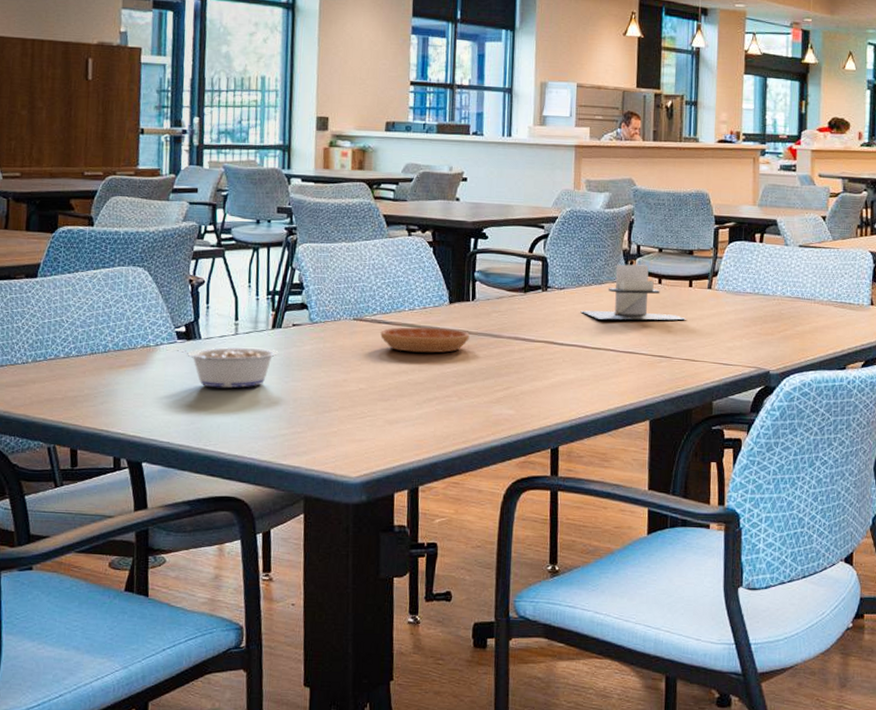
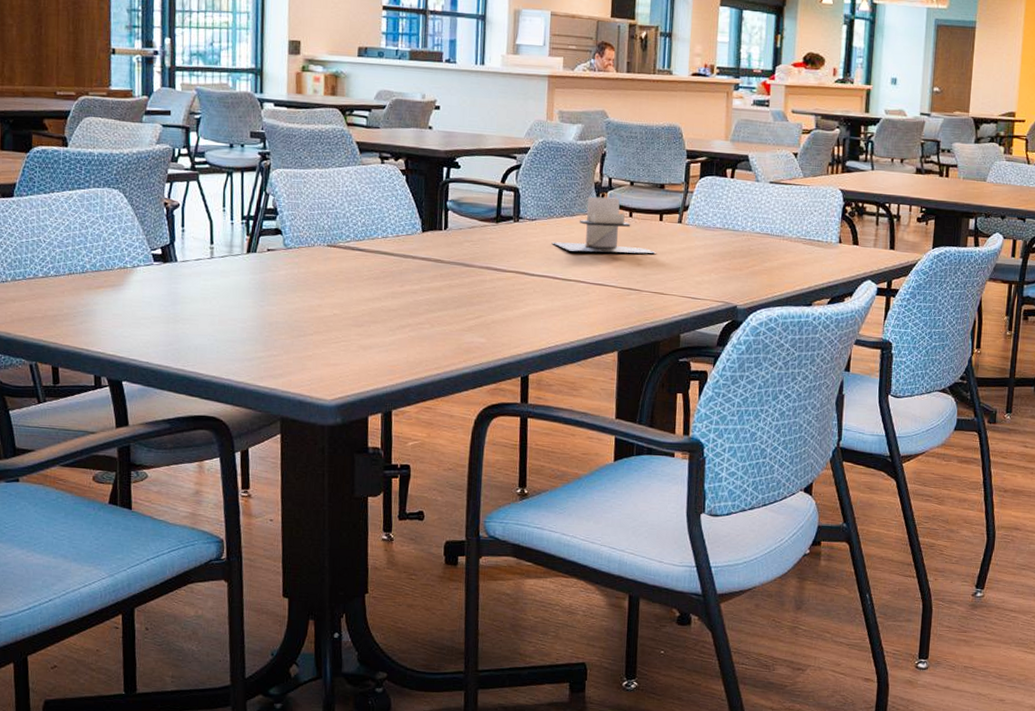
legume: present [168,346,279,388] -> none [145,268,254,311]
saucer: present [380,327,470,353] -> none [354,254,442,281]

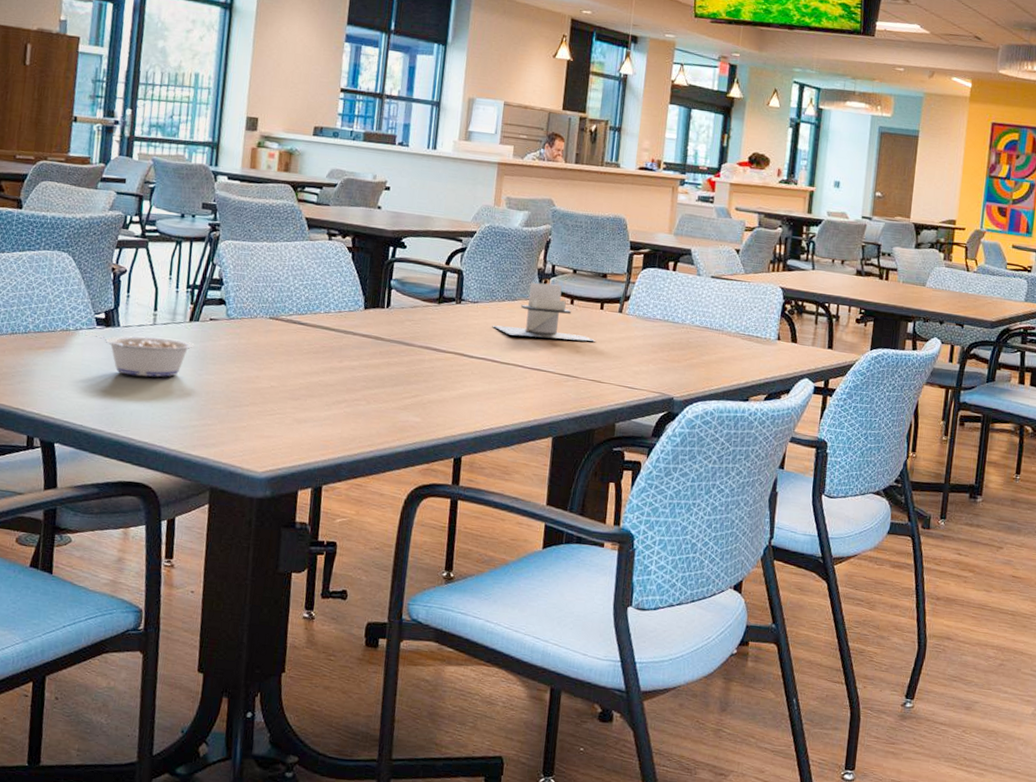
legume: none [145,268,254,311] -> present [87,331,195,377]

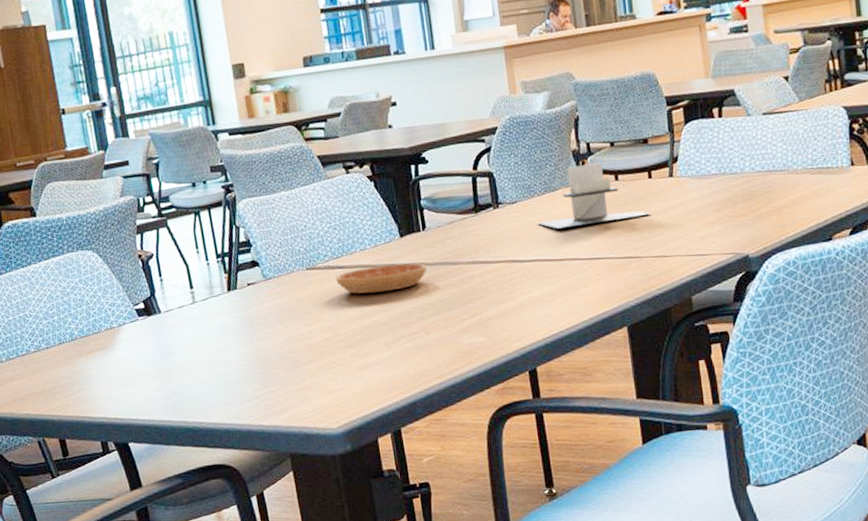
legume: present [87,331,195,377] -> none [131,312,239,360]
saucer: none [295,329,382,357] -> present [336,263,427,294]

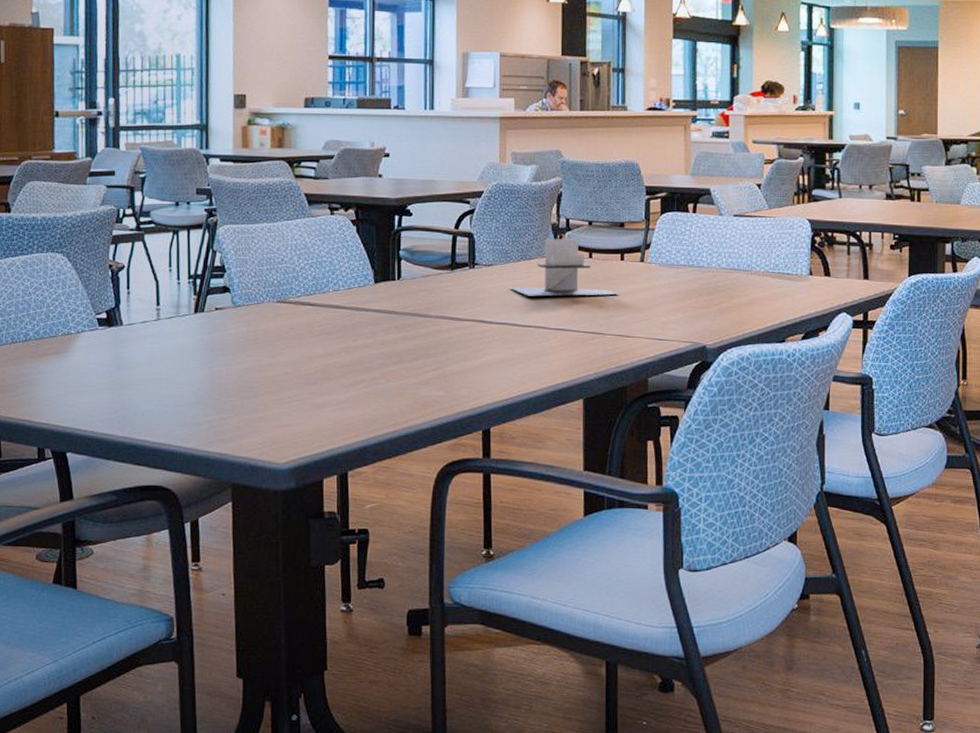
saucer: present [336,263,427,294] -> none [305,308,396,335]

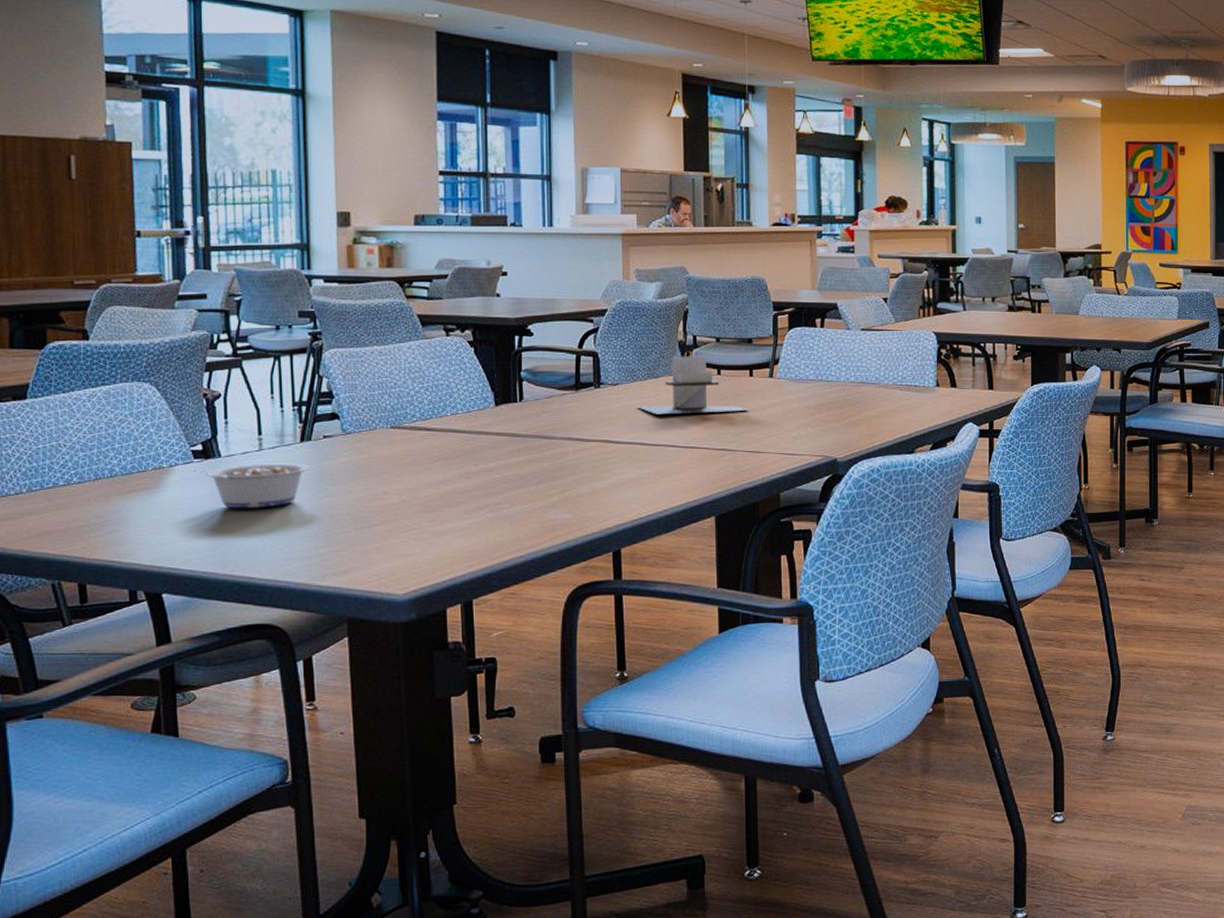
legume: none [89,332,202,375] -> present [184,463,310,509]

